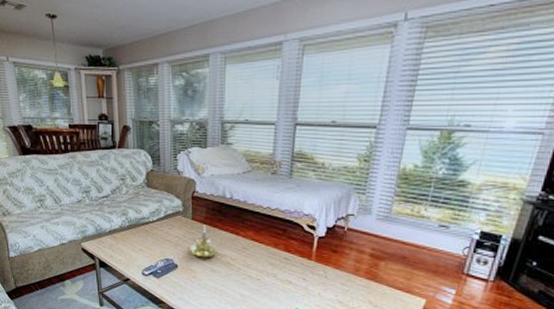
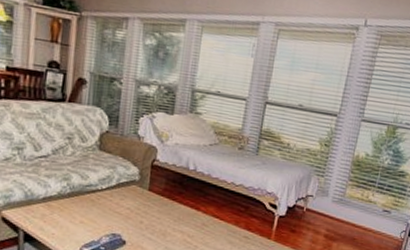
candle holder: present [190,224,217,258] -> none [143,197,174,234]

